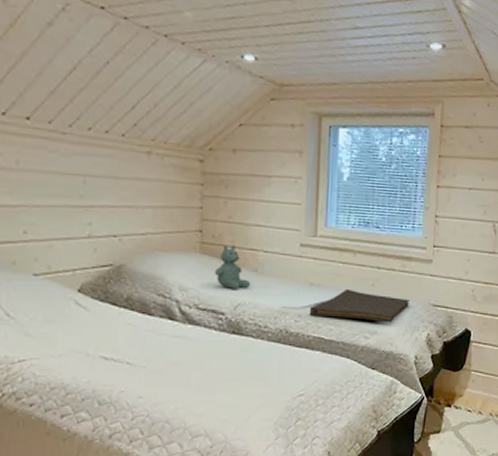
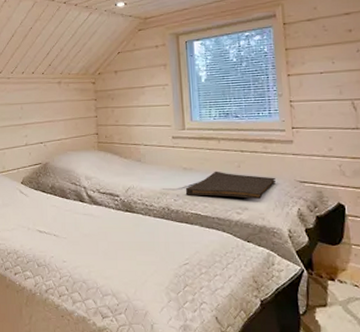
stuffed bear: present [215,245,251,289] -> none [110,142,137,176]

